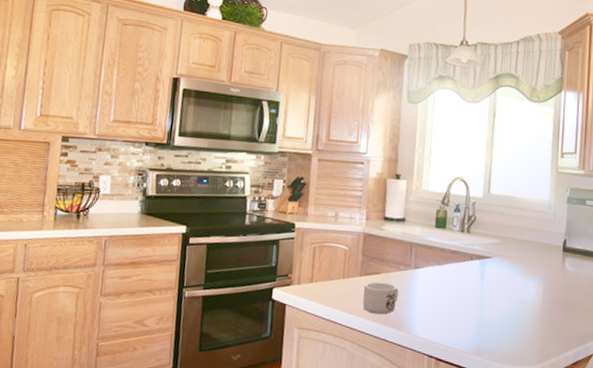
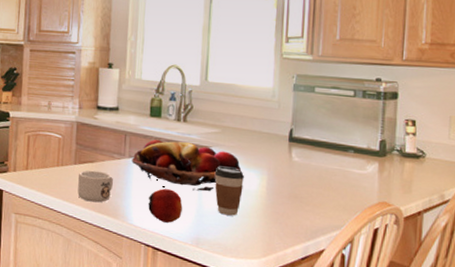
fruit basket: none [417,250,520,301] -> present [132,140,242,191]
apple: none [432,299,465,333] -> present [148,188,183,223]
coffee cup: none [495,276,523,325] -> present [214,166,245,216]

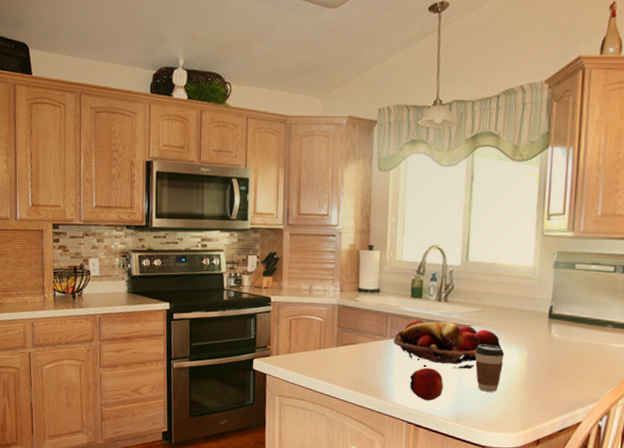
mug: present [77,170,113,203] -> none [340,352,375,383]

